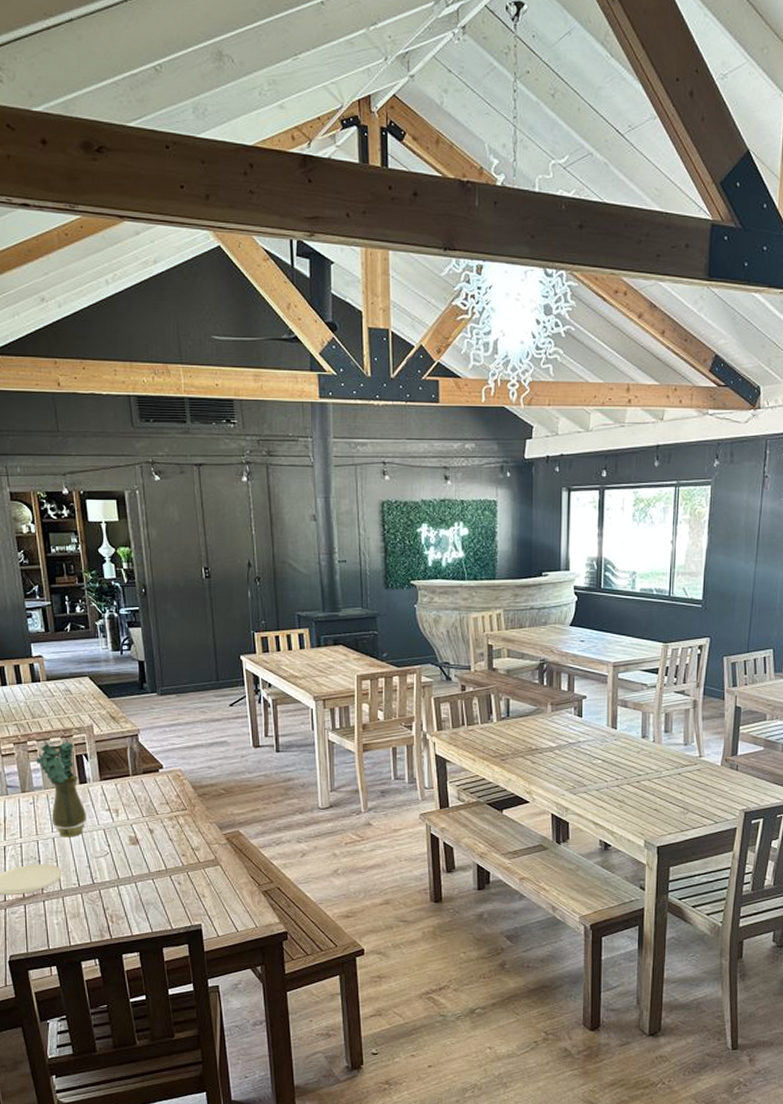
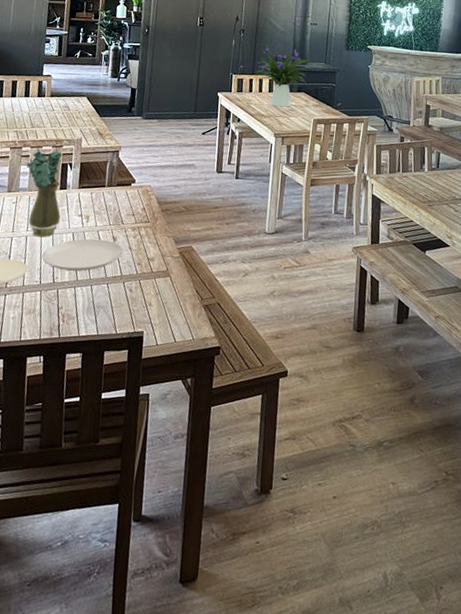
plate: none [75,833,164,869] -> present [42,238,124,271]
flower arrangement: none [281,592,345,665] -> present [255,44,311,107]

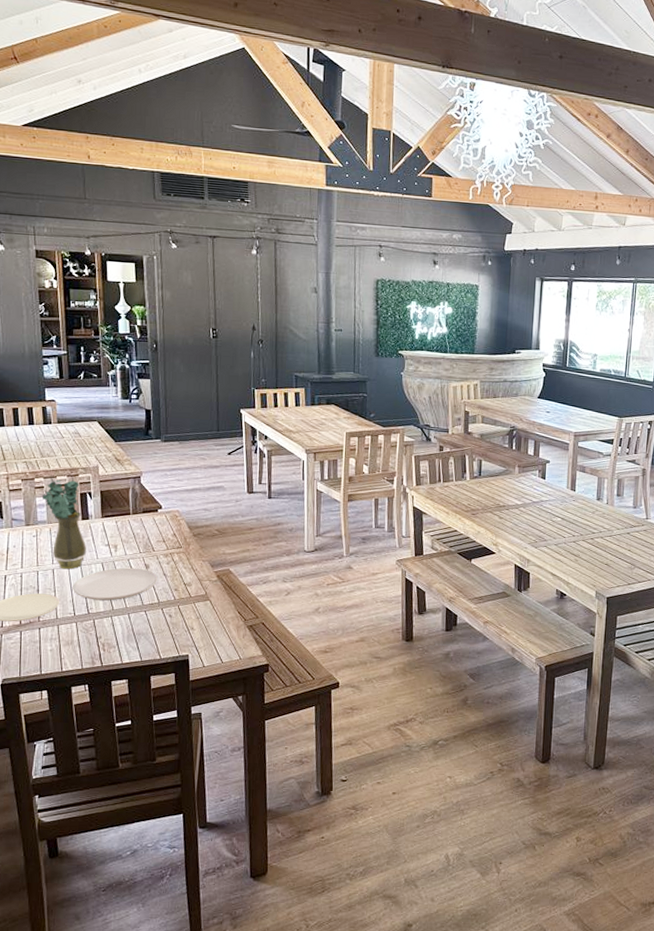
flower arrangement: present [255,44,311,107] -> none [279,354,339,421]

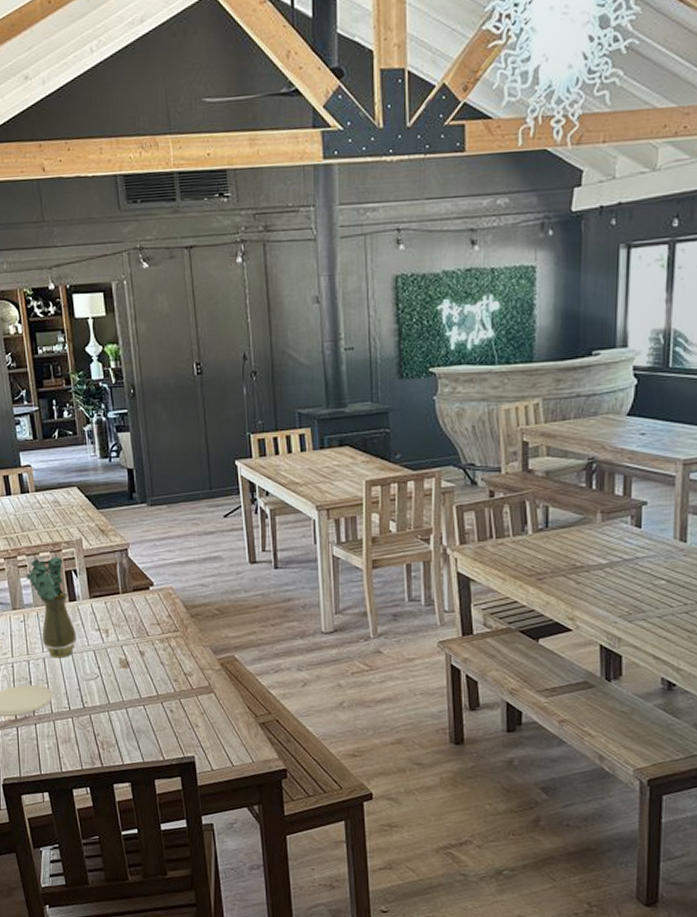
plate: present [73,567,158,601] -> none [65,655,155,694]

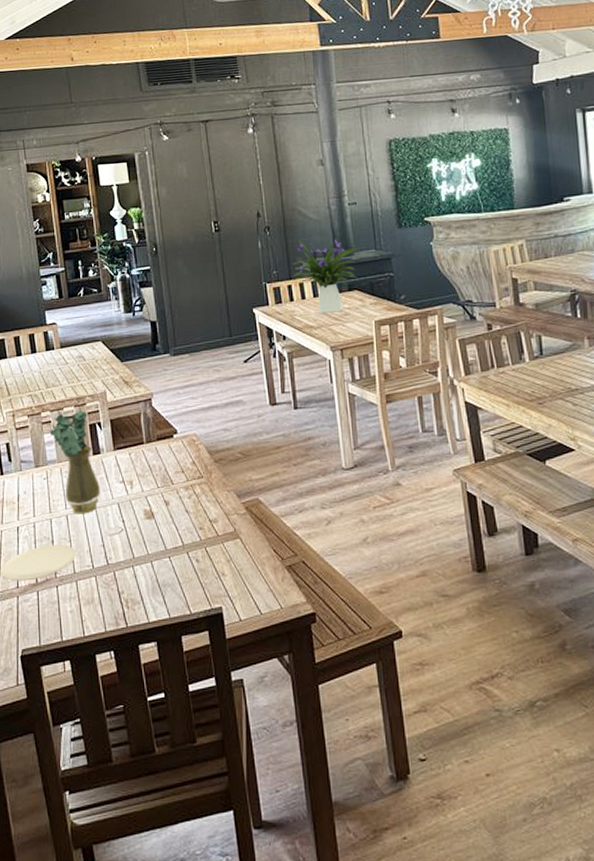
flower arrangement: none [279,387,352,469] -> present [292,238,358,313]

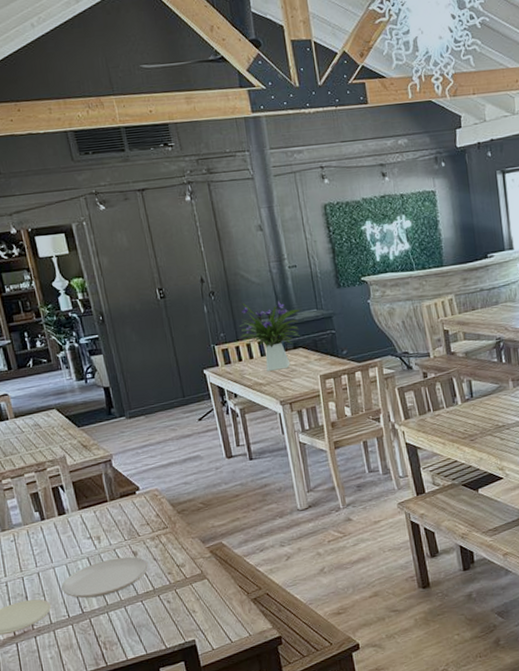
vase: present [49,408,101,514] -> none [12,473,70,571]
plate: none [89,506,180,548] -> present [61,556,149,599]

